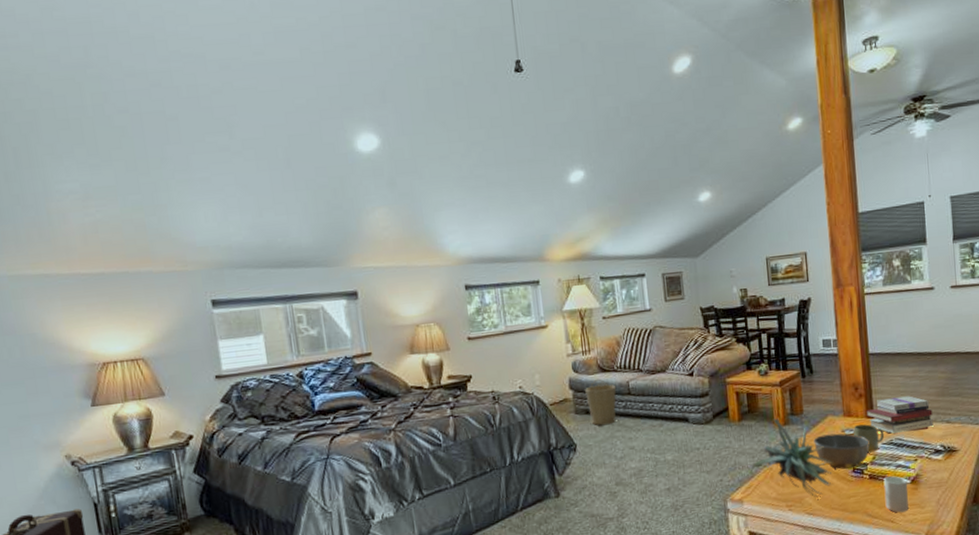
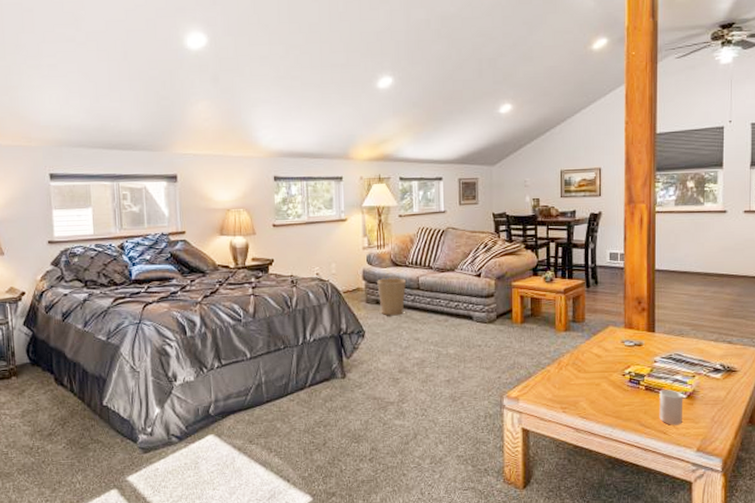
plant: present [751,418,834,499] -> none [529,323,611,404]
bowl: present [813,433,870,470] -> none [593,343,648,379]
mug: present [853,424,885,452] -> none [633,337,664,364]
books: present [867,396,934,434] -> none [648,314,715,349]

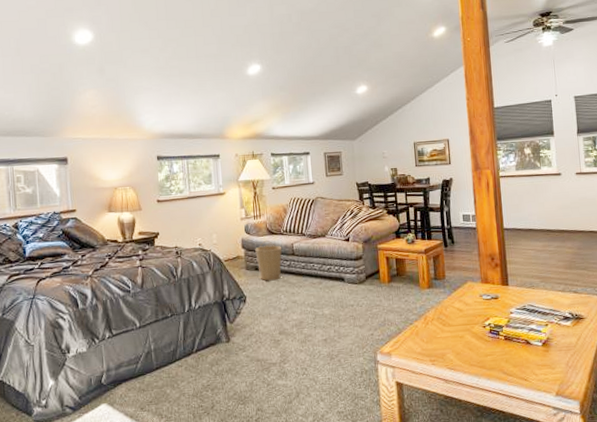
cup: present [659,390,684,425] -> none [517,338,540,372]

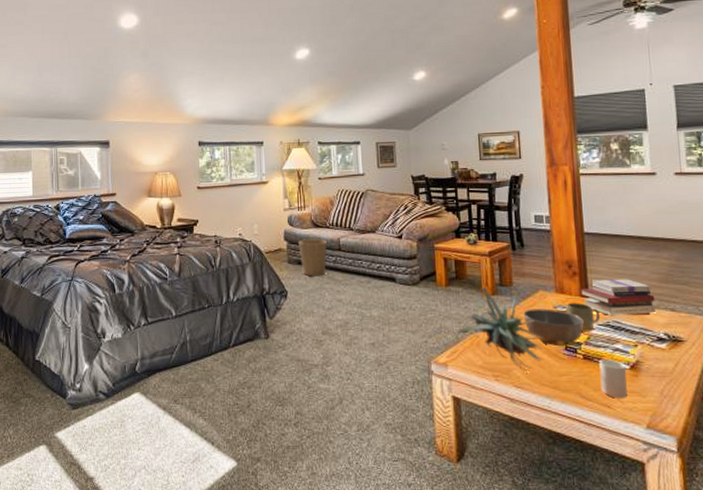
plant: none [398,281,473,356] -> present [457,287,545,373]
bowl: none [454,297,505,331] -> present [523,309,584,347]
mug: none [490,290,518,316] -> present [566,303,601,331]
books: none [502,267,562,300] -> present [581,279,656,315]
cup: none [517,338,540,372] -> present [599,359,628,399]

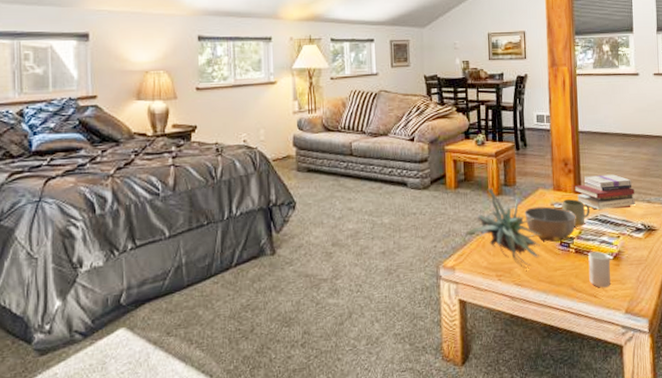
basket: present [298,234,328,277] -> none [308,139,339,185]

